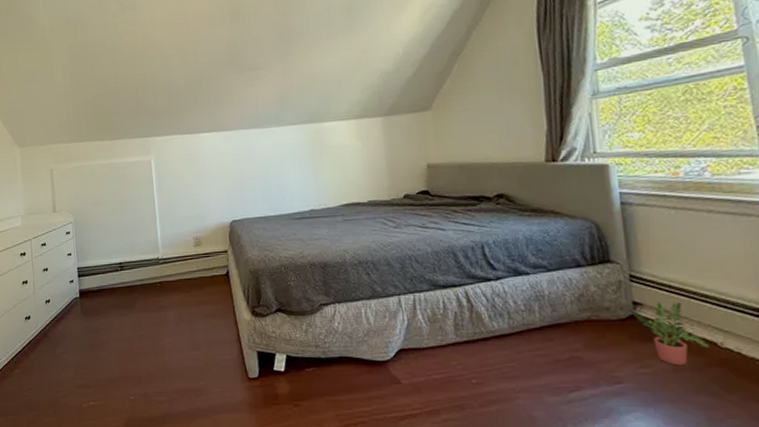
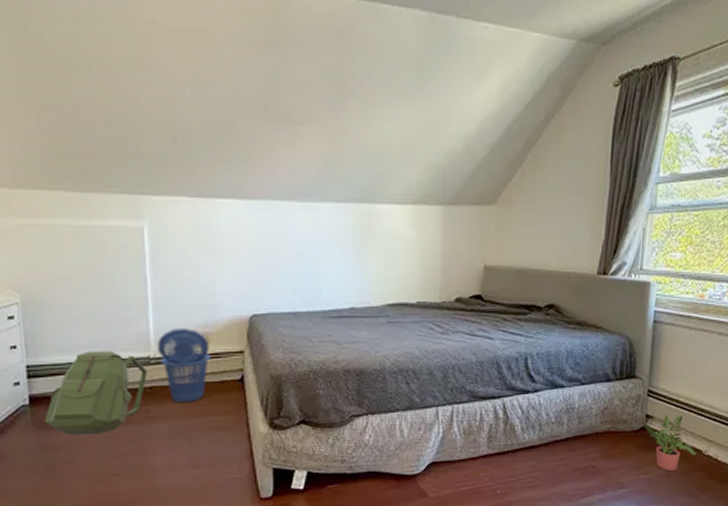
backpack: none [89,254,158,322] -> present [44,351,147,436]
laundry basket: none [163,233,203,294] -> present [157,327,212,402]

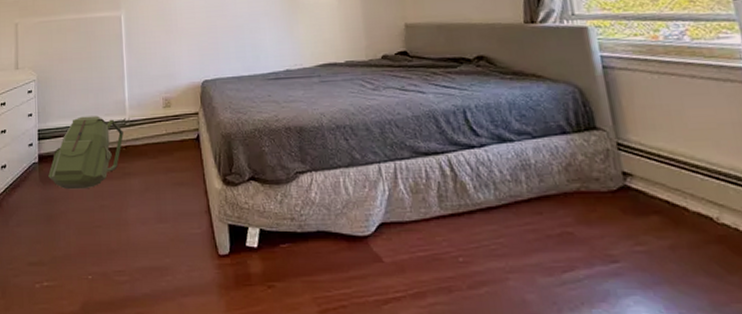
laundry basket: present [157,327,212,402] -> none [131,94,173,160]
potted plant: present [641,415,697,472] -> none [618,172,706,243]

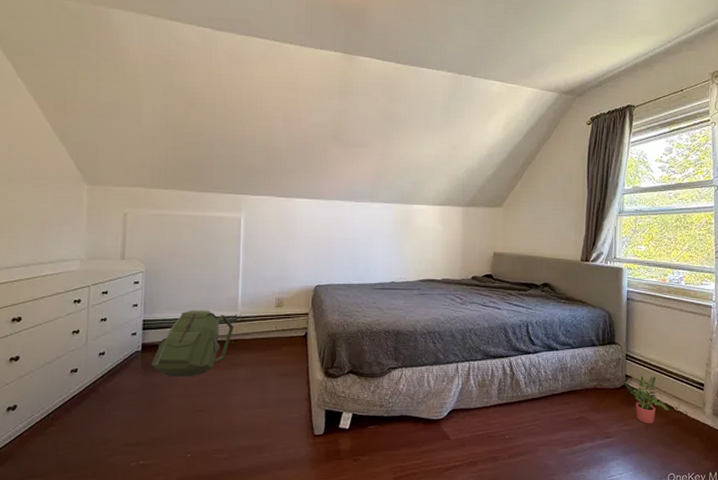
potted plant: none [618,172,706,243] -> present [622,376,669,425]

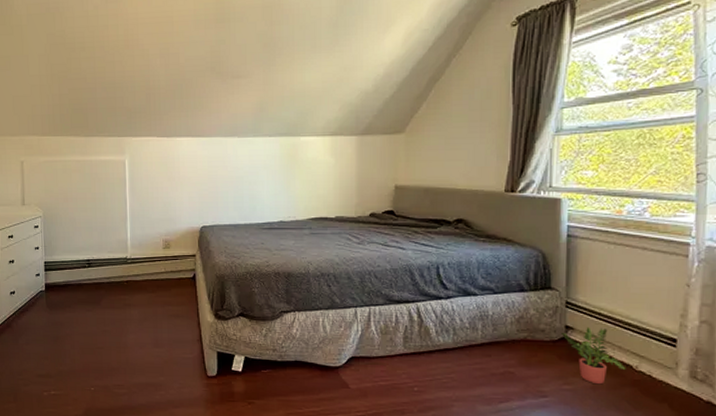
backpack: present [152,310,234,377] -> none [54,252,125,316]

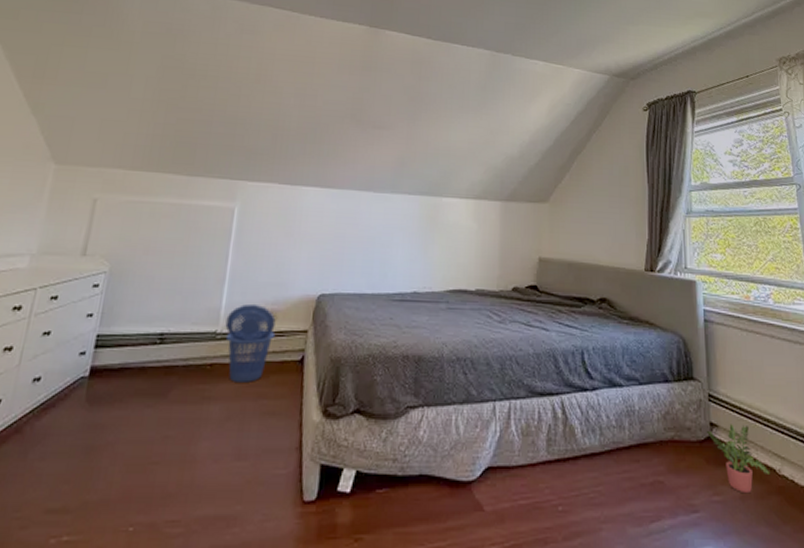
laundry basket: none [132,235,171,294] -> present [225,303,276,382]

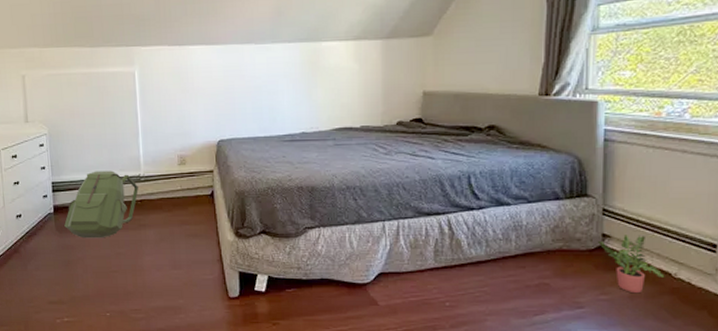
backpack: none [99,323,211,415] -> present [64,170,138,239]
laundry basket: present [225,303,276,382] -> none [145,151,188,213]

